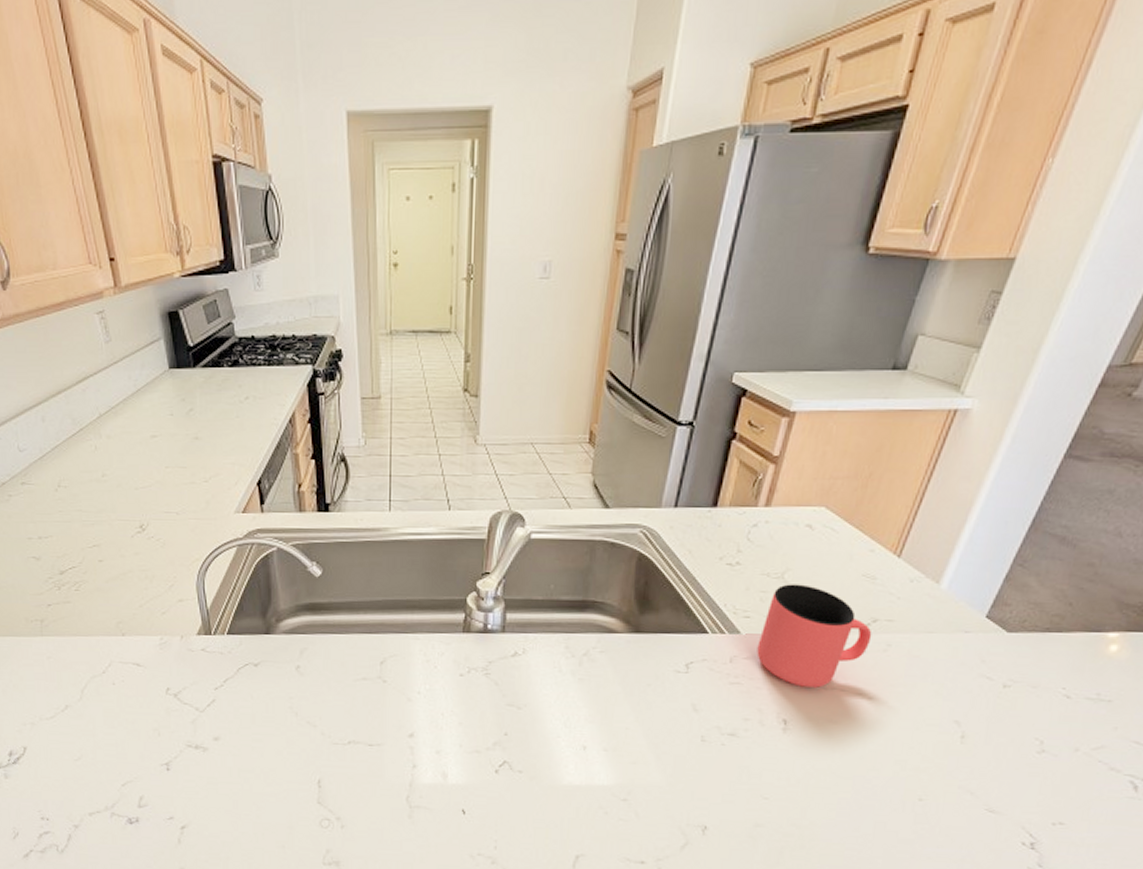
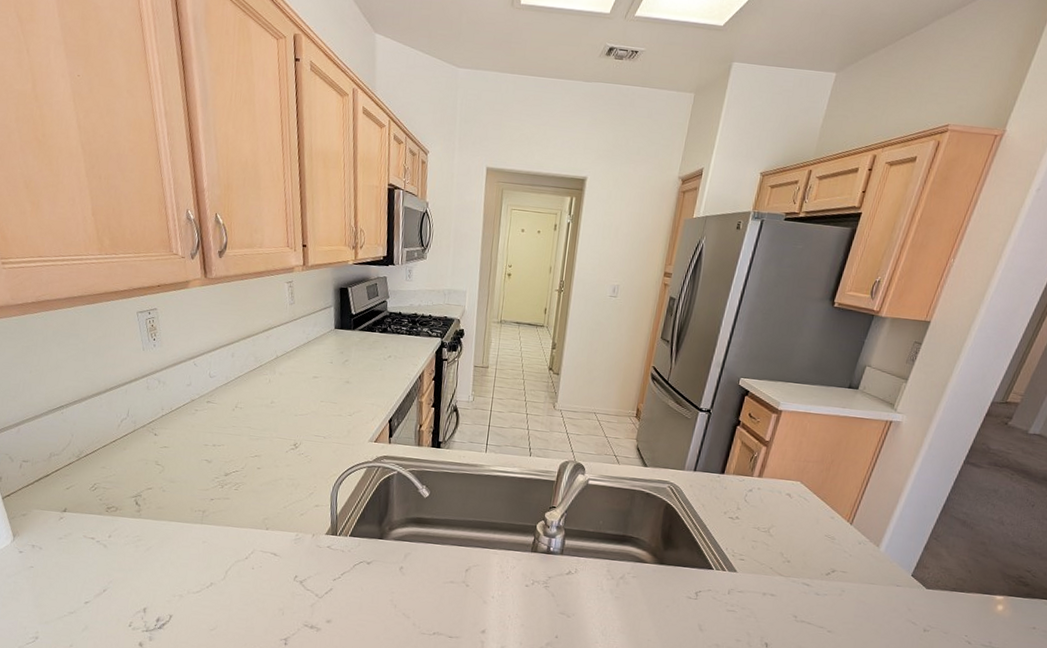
cup: present [757,584,872,687] -> none [748,537,831,620]

